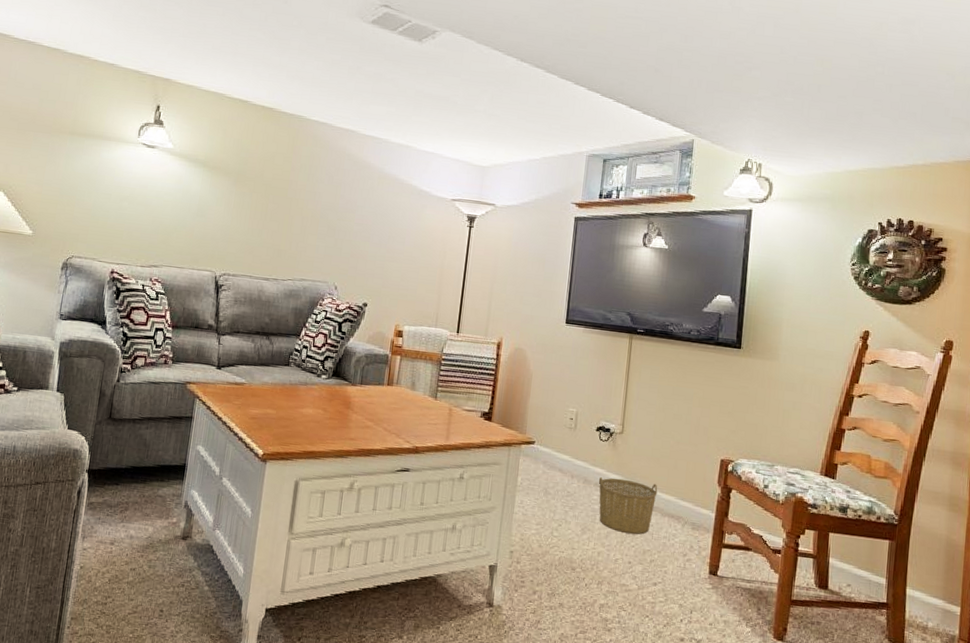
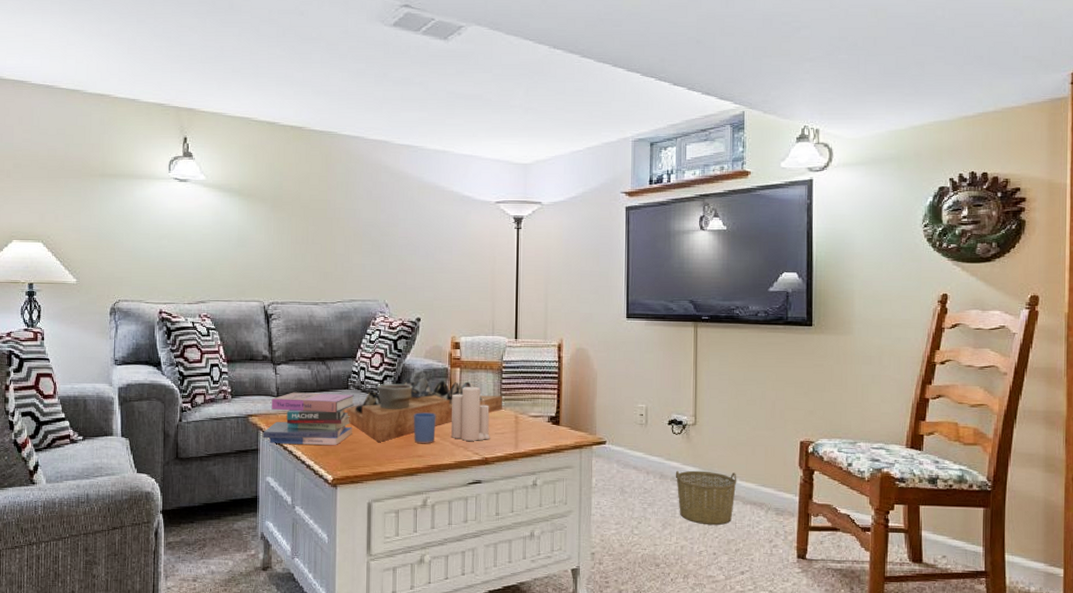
books: none [198,363,294,420] -> present [263,392,354,445]
decorative tray: none [284,358,439,421] -> present [347,375,502,442]
mug: none [348,395,372,427] -> present [413,412,436,444]
candle: none [385,370,425,429] -> present [451,381,490,441]

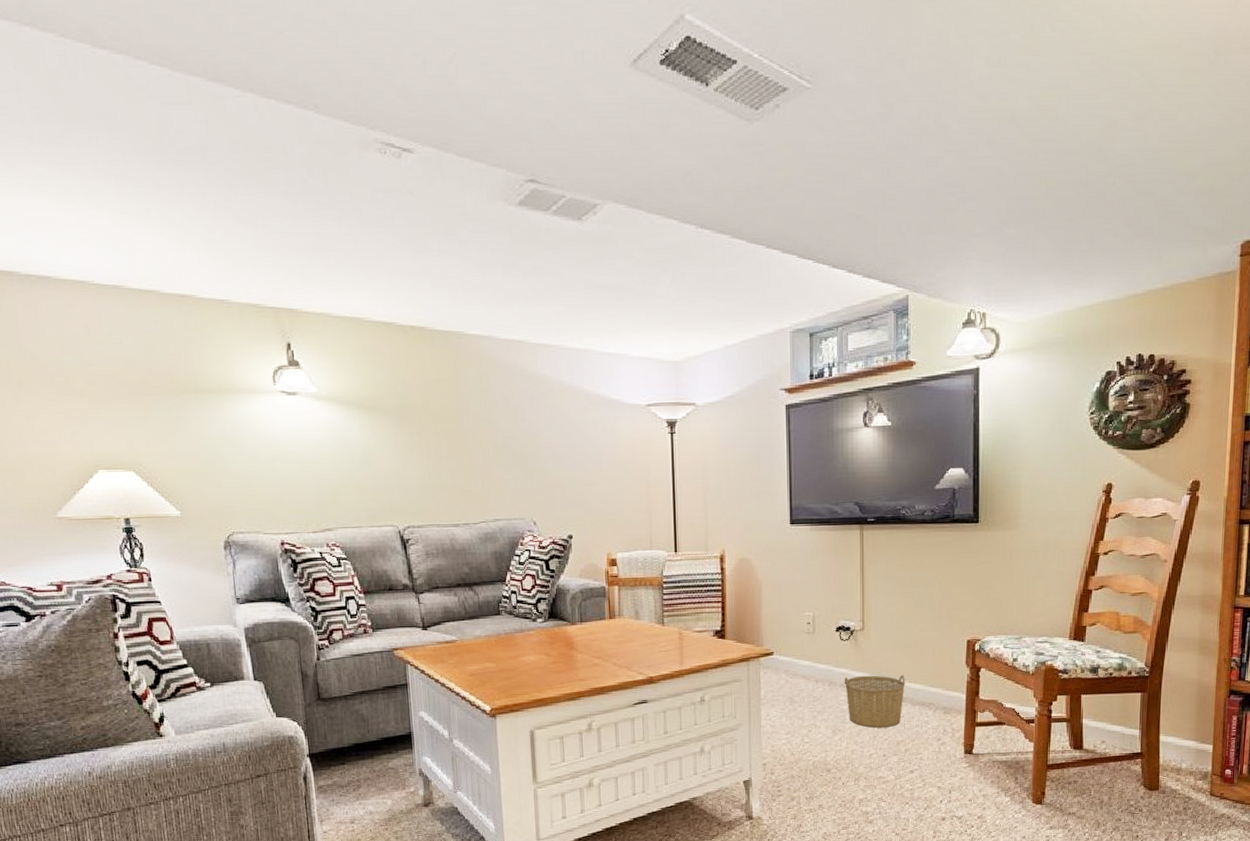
books: present [263,392,354,445] -> none [411,620,508,677]
decorative tray: present [347,375,502,442] -> none [500,597,665,668]
mug: present [413,412,436,444] -> none [572,634,597,667]
candle: present [451,381,490,441] -> none [612,599,654,661]

